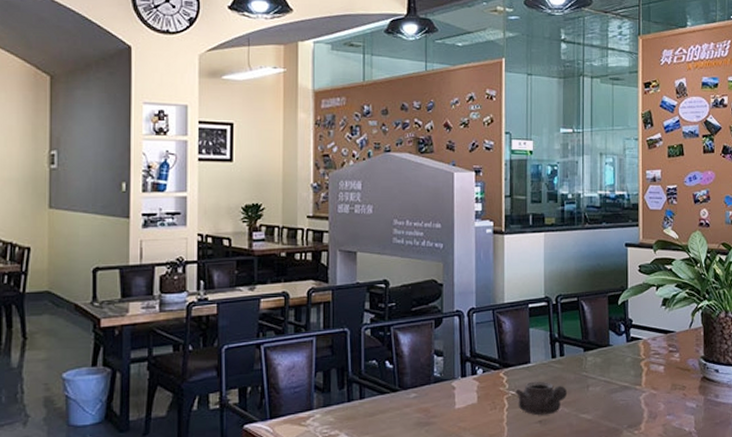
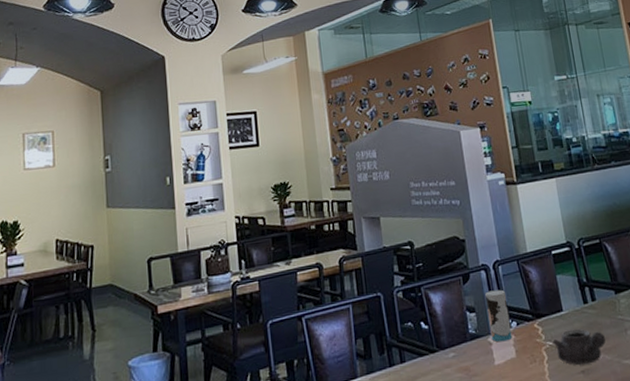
cup: none [455,336,477,387] -> present [485,289,512,342]

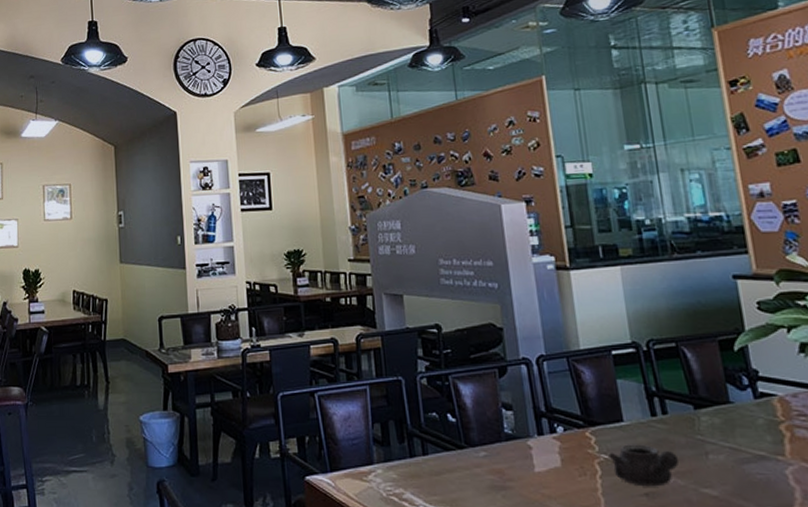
cup: present [485,289,512,342] -> none [526,388,558,447]

